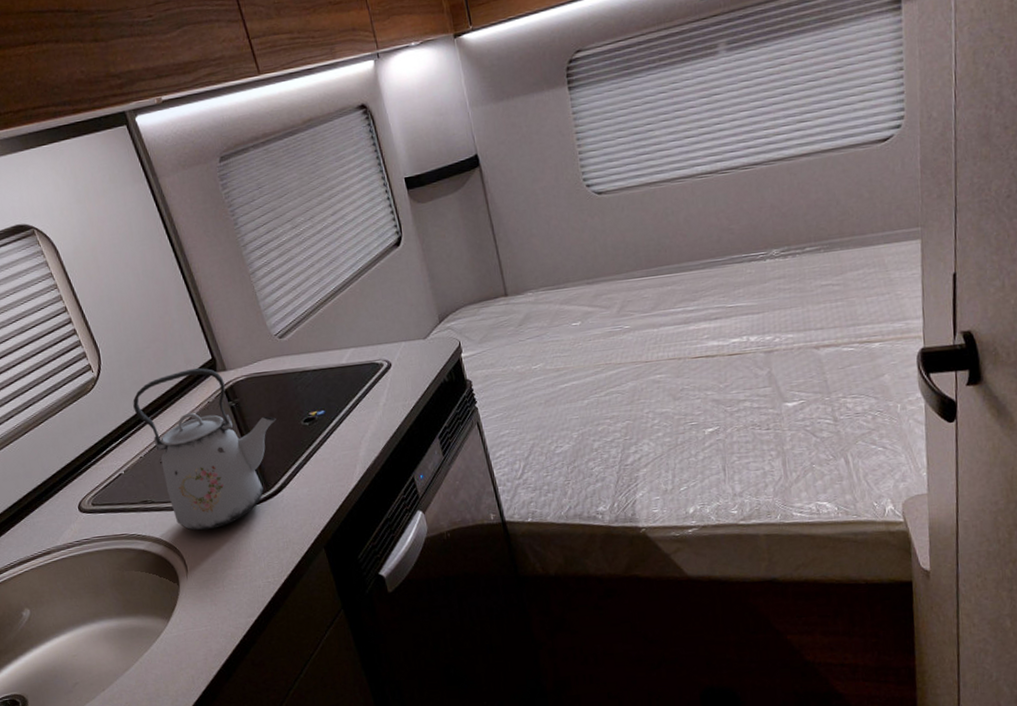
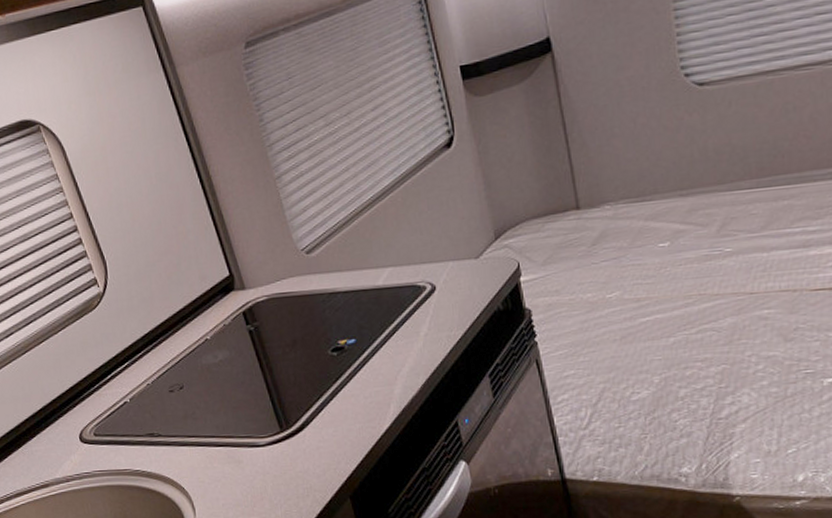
kettle: present [133,368,276,531] -> none [141,285,300,470]

